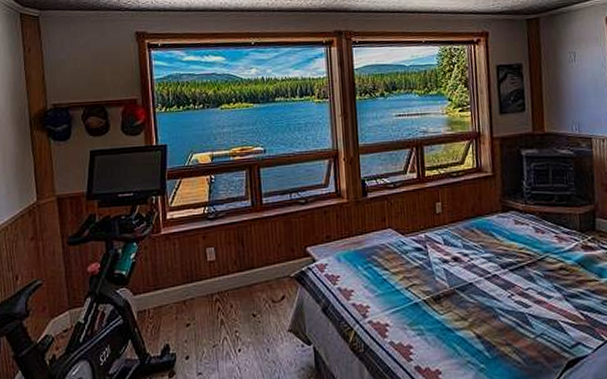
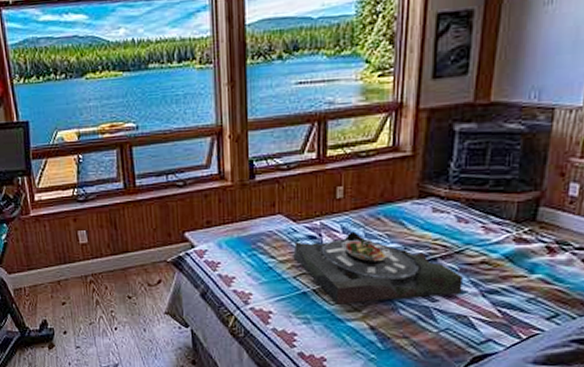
serving tray: none [404,243,549,314] -> present [293,231,463,304]

